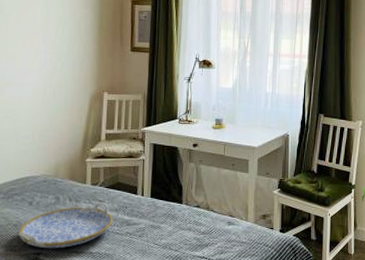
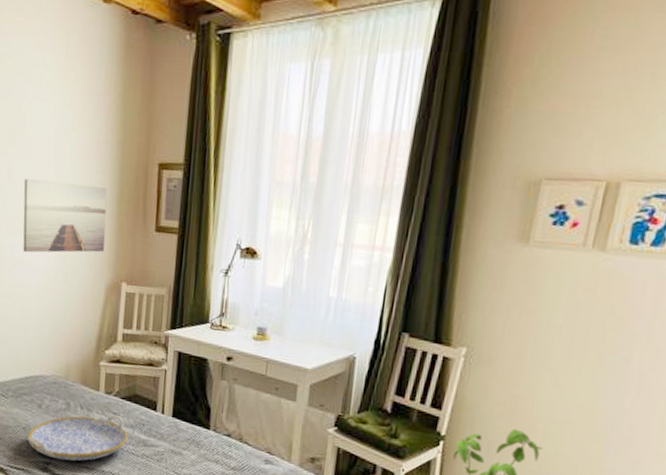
wall art: none [14,14,90,73] -> present [23,179,108,253]

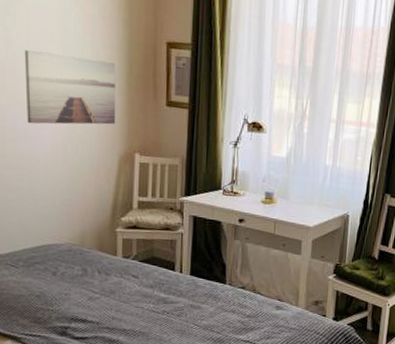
serving tray: present [28,414,128,462] -> none [43,276,148,324]

